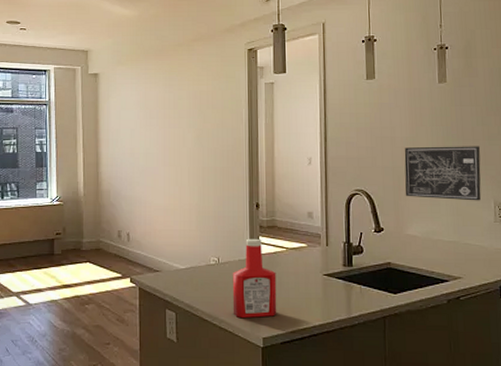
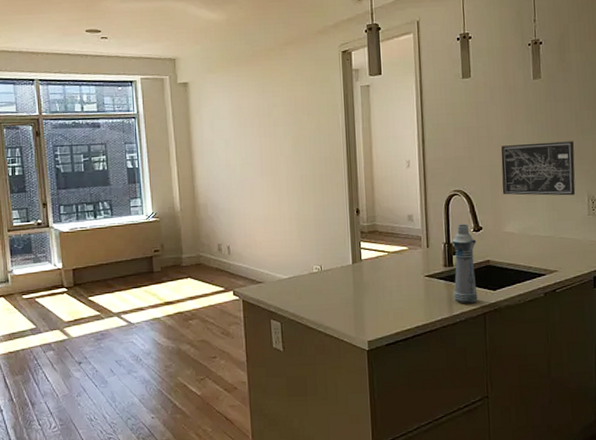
ketchup bottle: present [232,238,277,319] -> none [335,244,381,324]
bottle: none [352,224,378,306] -> present [452,223,478,304]

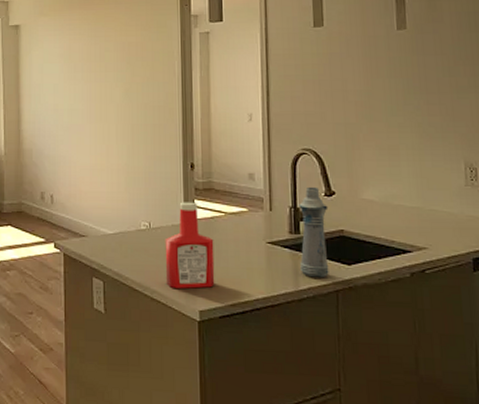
ketchup bottle: none [335,244,381,324] -> present [165,202,215,289]
wall art: present [500,141,576,196] -> none [358,100,450,162]

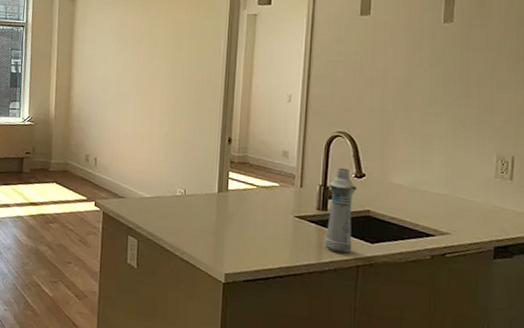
ketchup bottle: present [165,202,215,289] -> none [196,173,244,254]

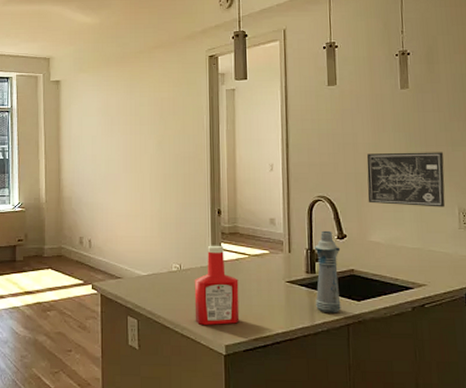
ketchup bottle: none [196,173,244,254] -> present [194,245,240,326]
wall art: none [393,90,487,154] -> present [366,152,446,207]

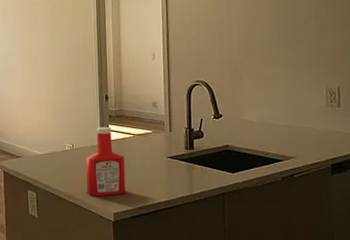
bottle: present [314,230,341,314] -> none [193,111,217,184]
wall art: present [366,152,446,207] -> none [241,37,314,88]

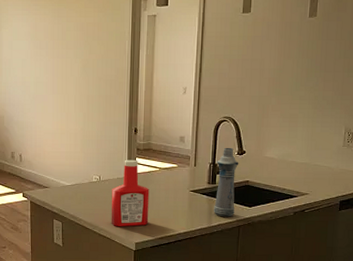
bottle: none [193,111,217,184] -> present [214,147,239,217]

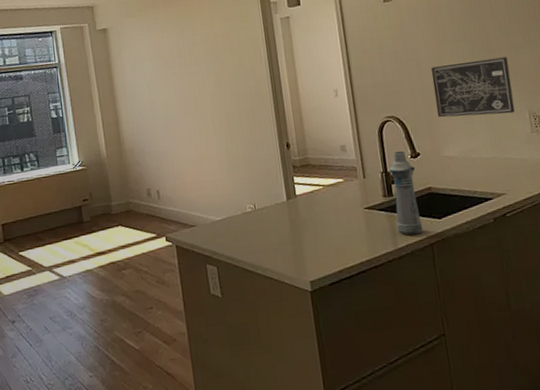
ketchup bottle: present [111,159,150,227] -> none [270,179,322,264]
wall art: none [267,77,340,128] -> present [431,57,516,118]

